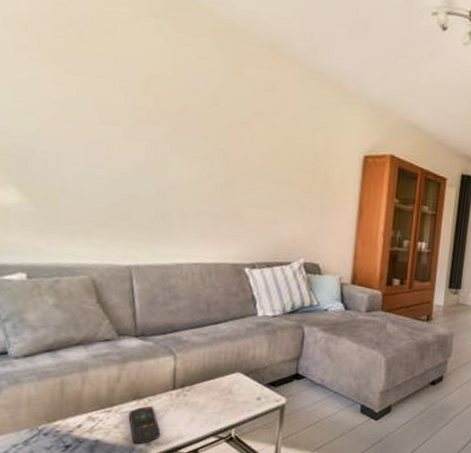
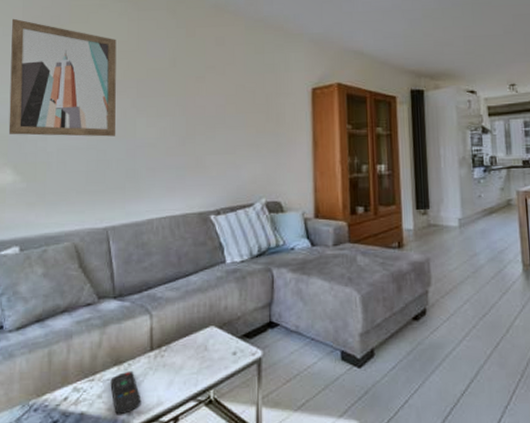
wall art: none [12,9,149,171] -> present [8,18,116,137]

